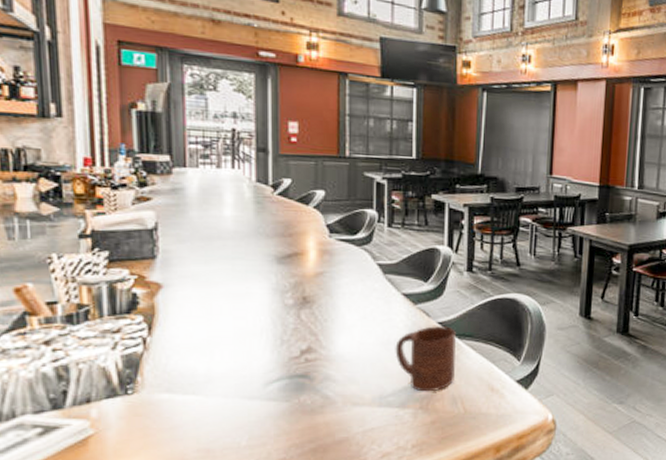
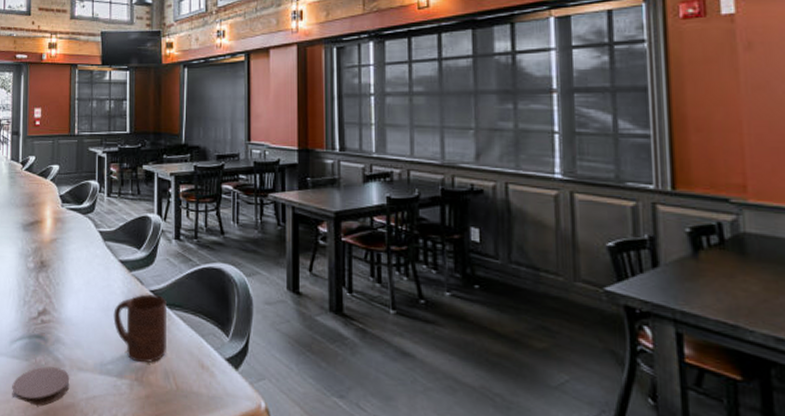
coaster: none [269,405,343,445] -> present [12,366,70,406]

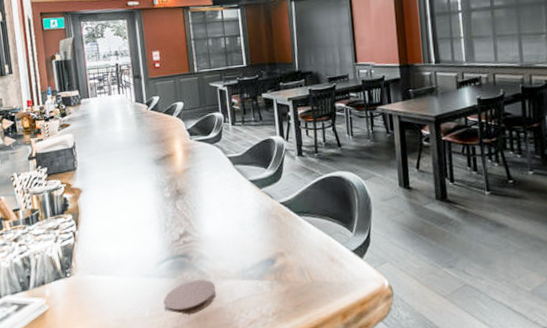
cup: present [113,293,168,364] -> none [249,205,300,265]

